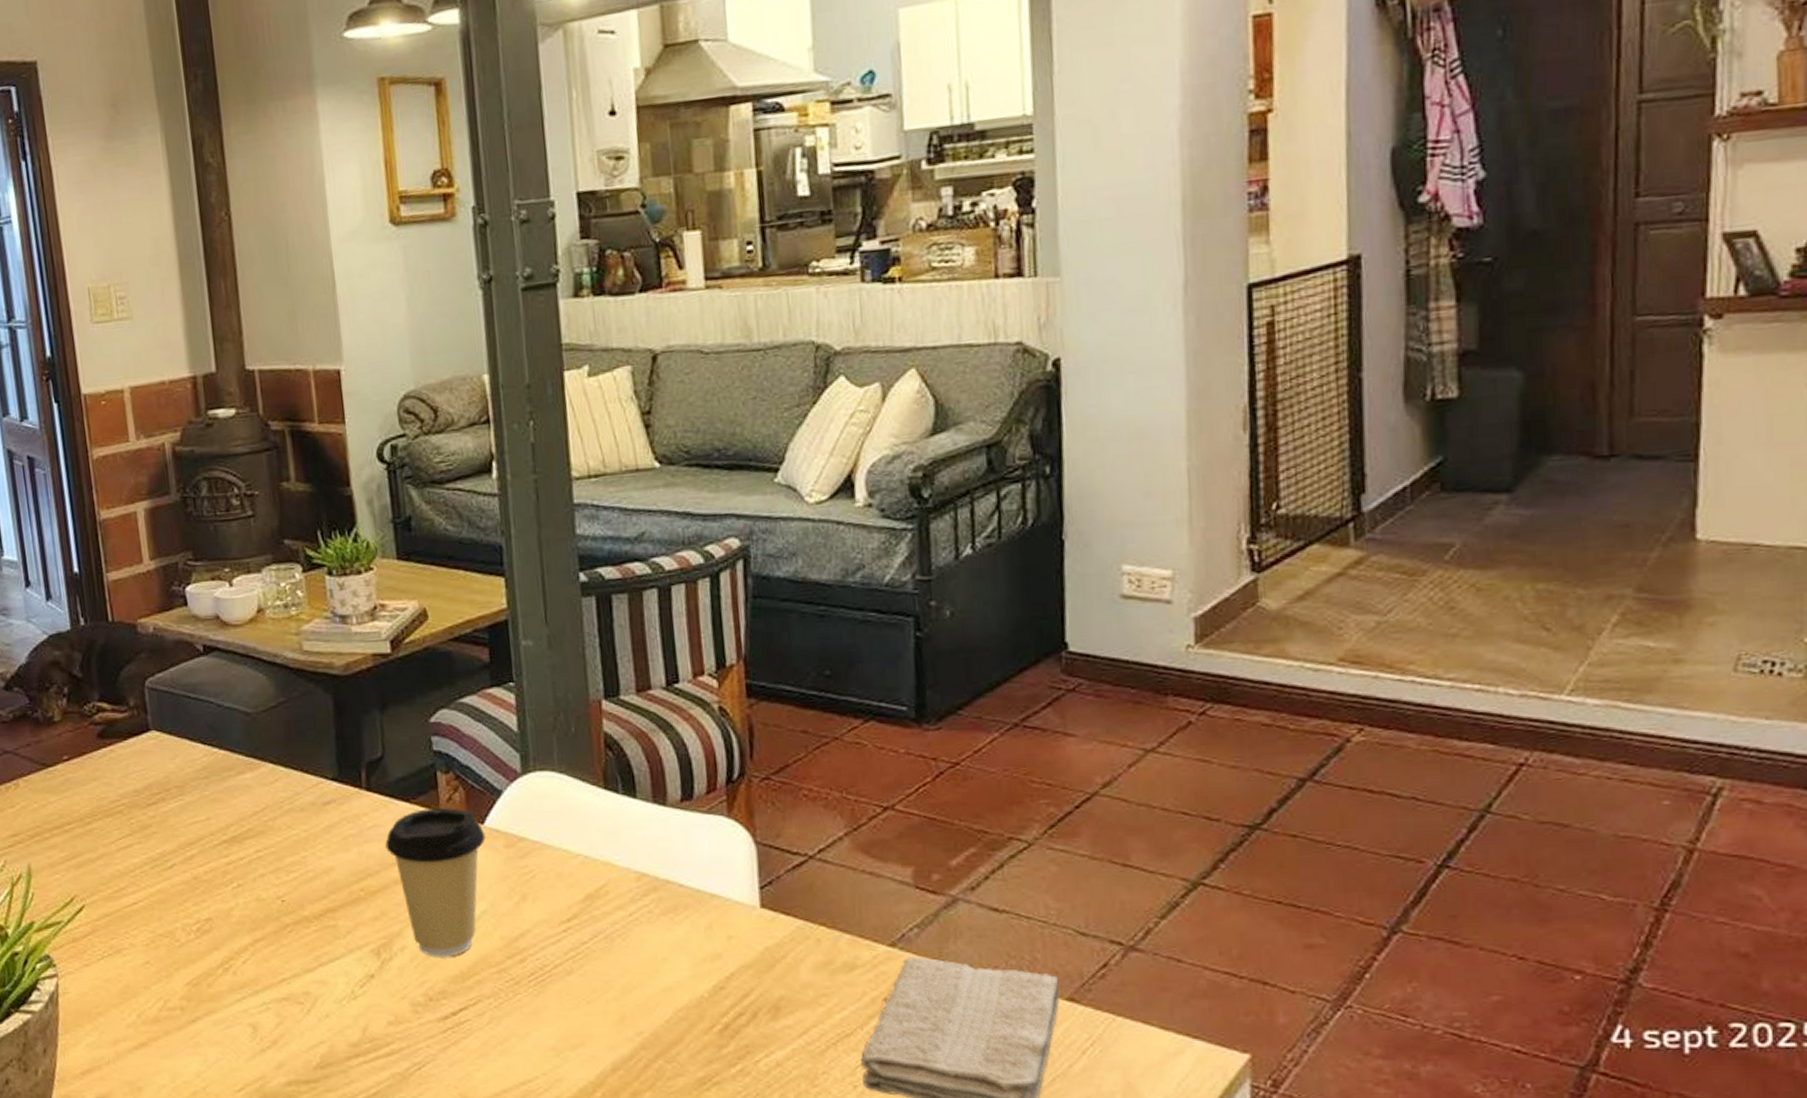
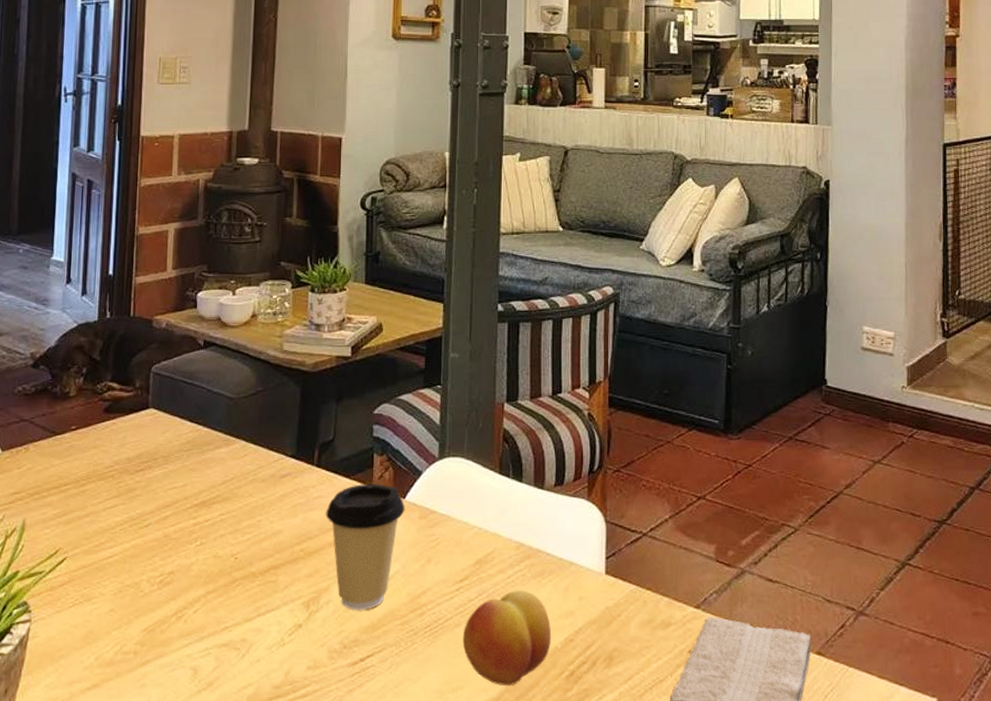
fruit: none [577,929,696,1043] -> present [462,590,552,686]

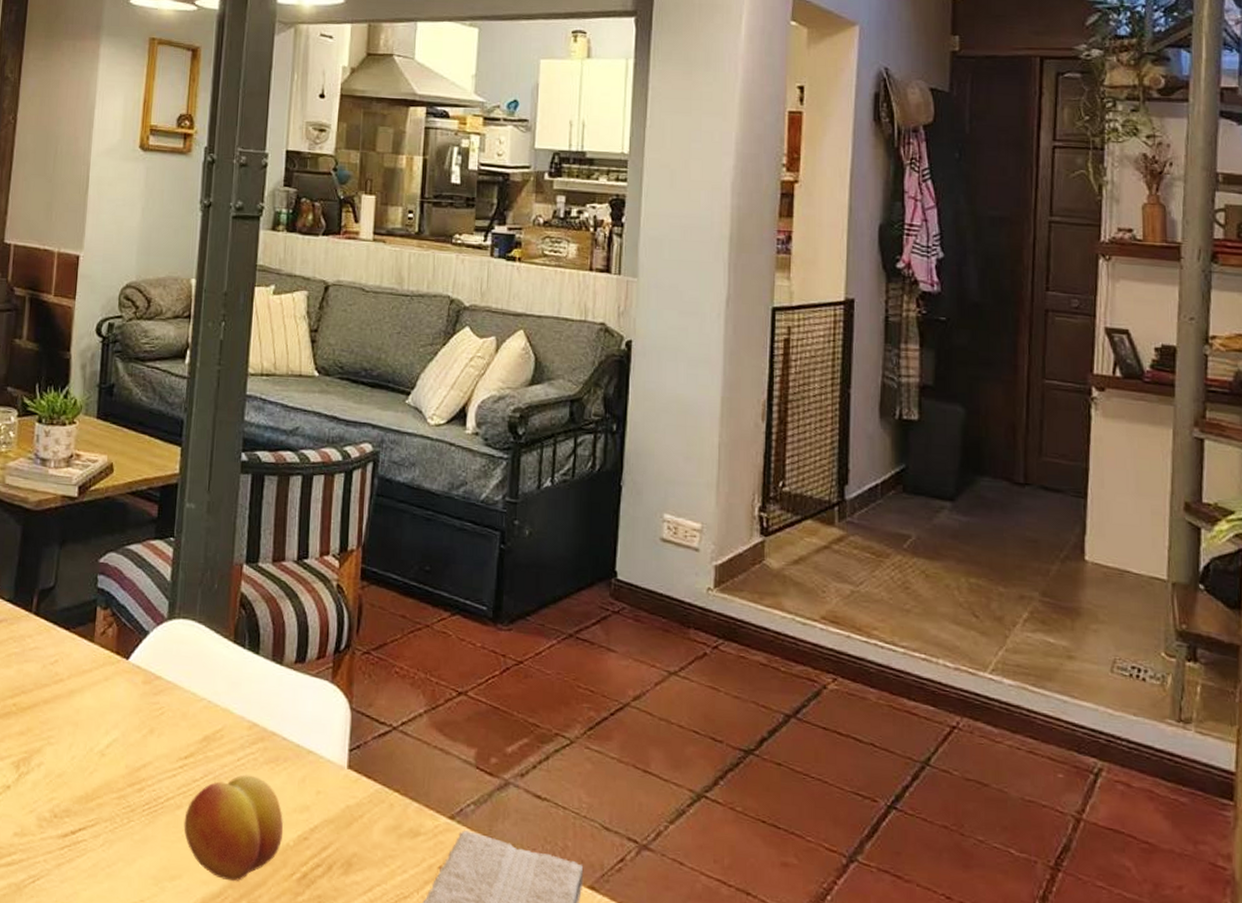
coffee cup: present [326,484,405,610] -> none [42,638,128,778]

